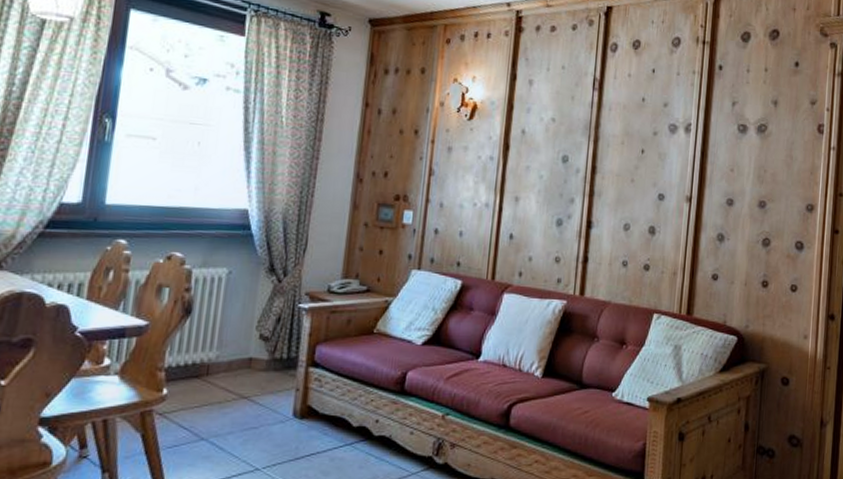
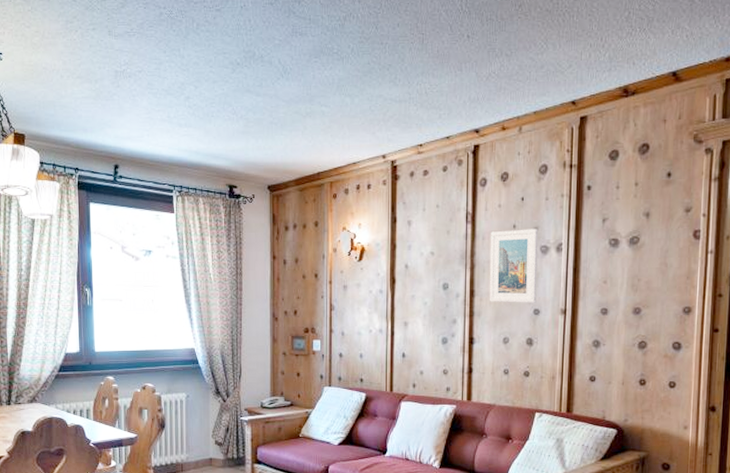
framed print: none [612,102,668,187] -> present [489,229,539,303]

